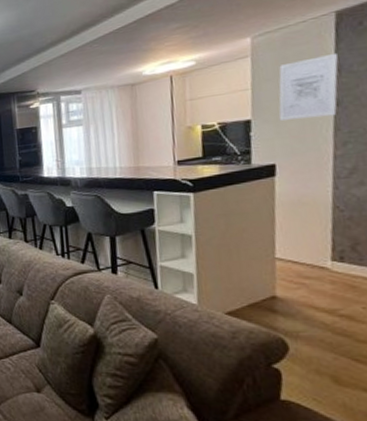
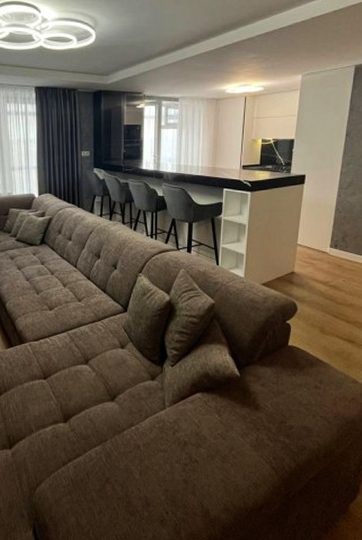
wall art: present [278,52,339,121] -> none [312,96,353,143]

